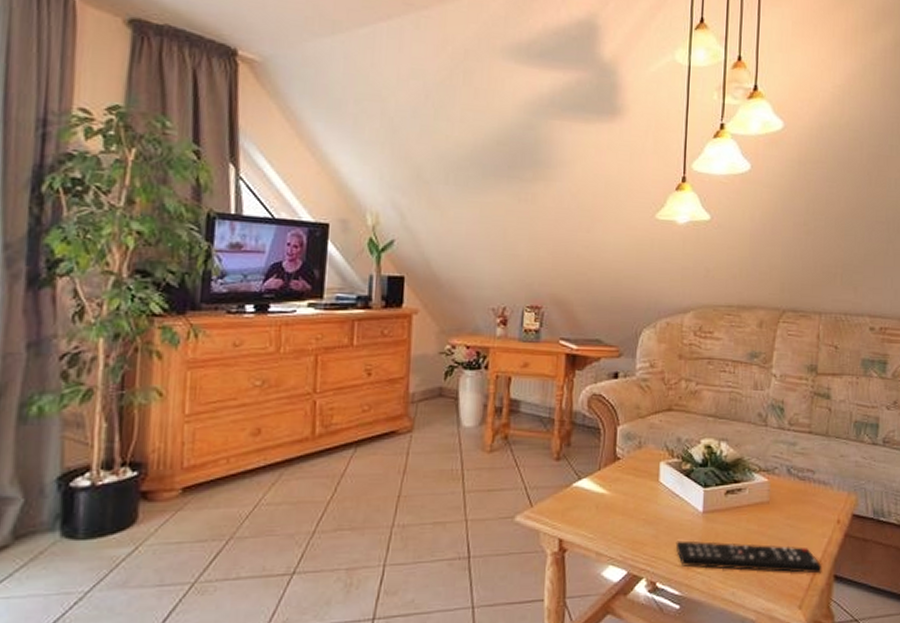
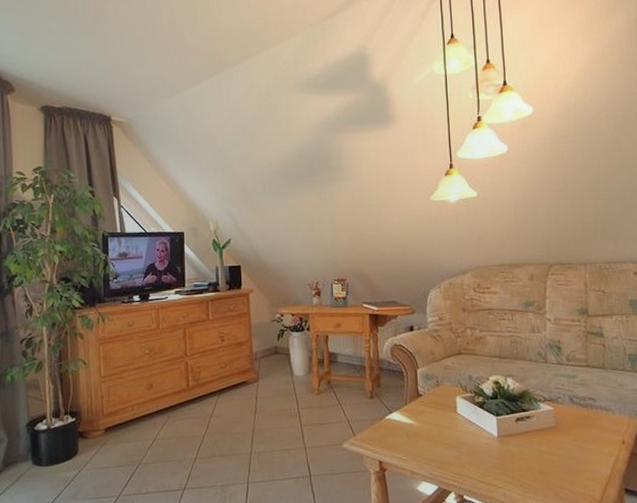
remote control: present [675,540,822,574] -> none [477,460,613,488]

